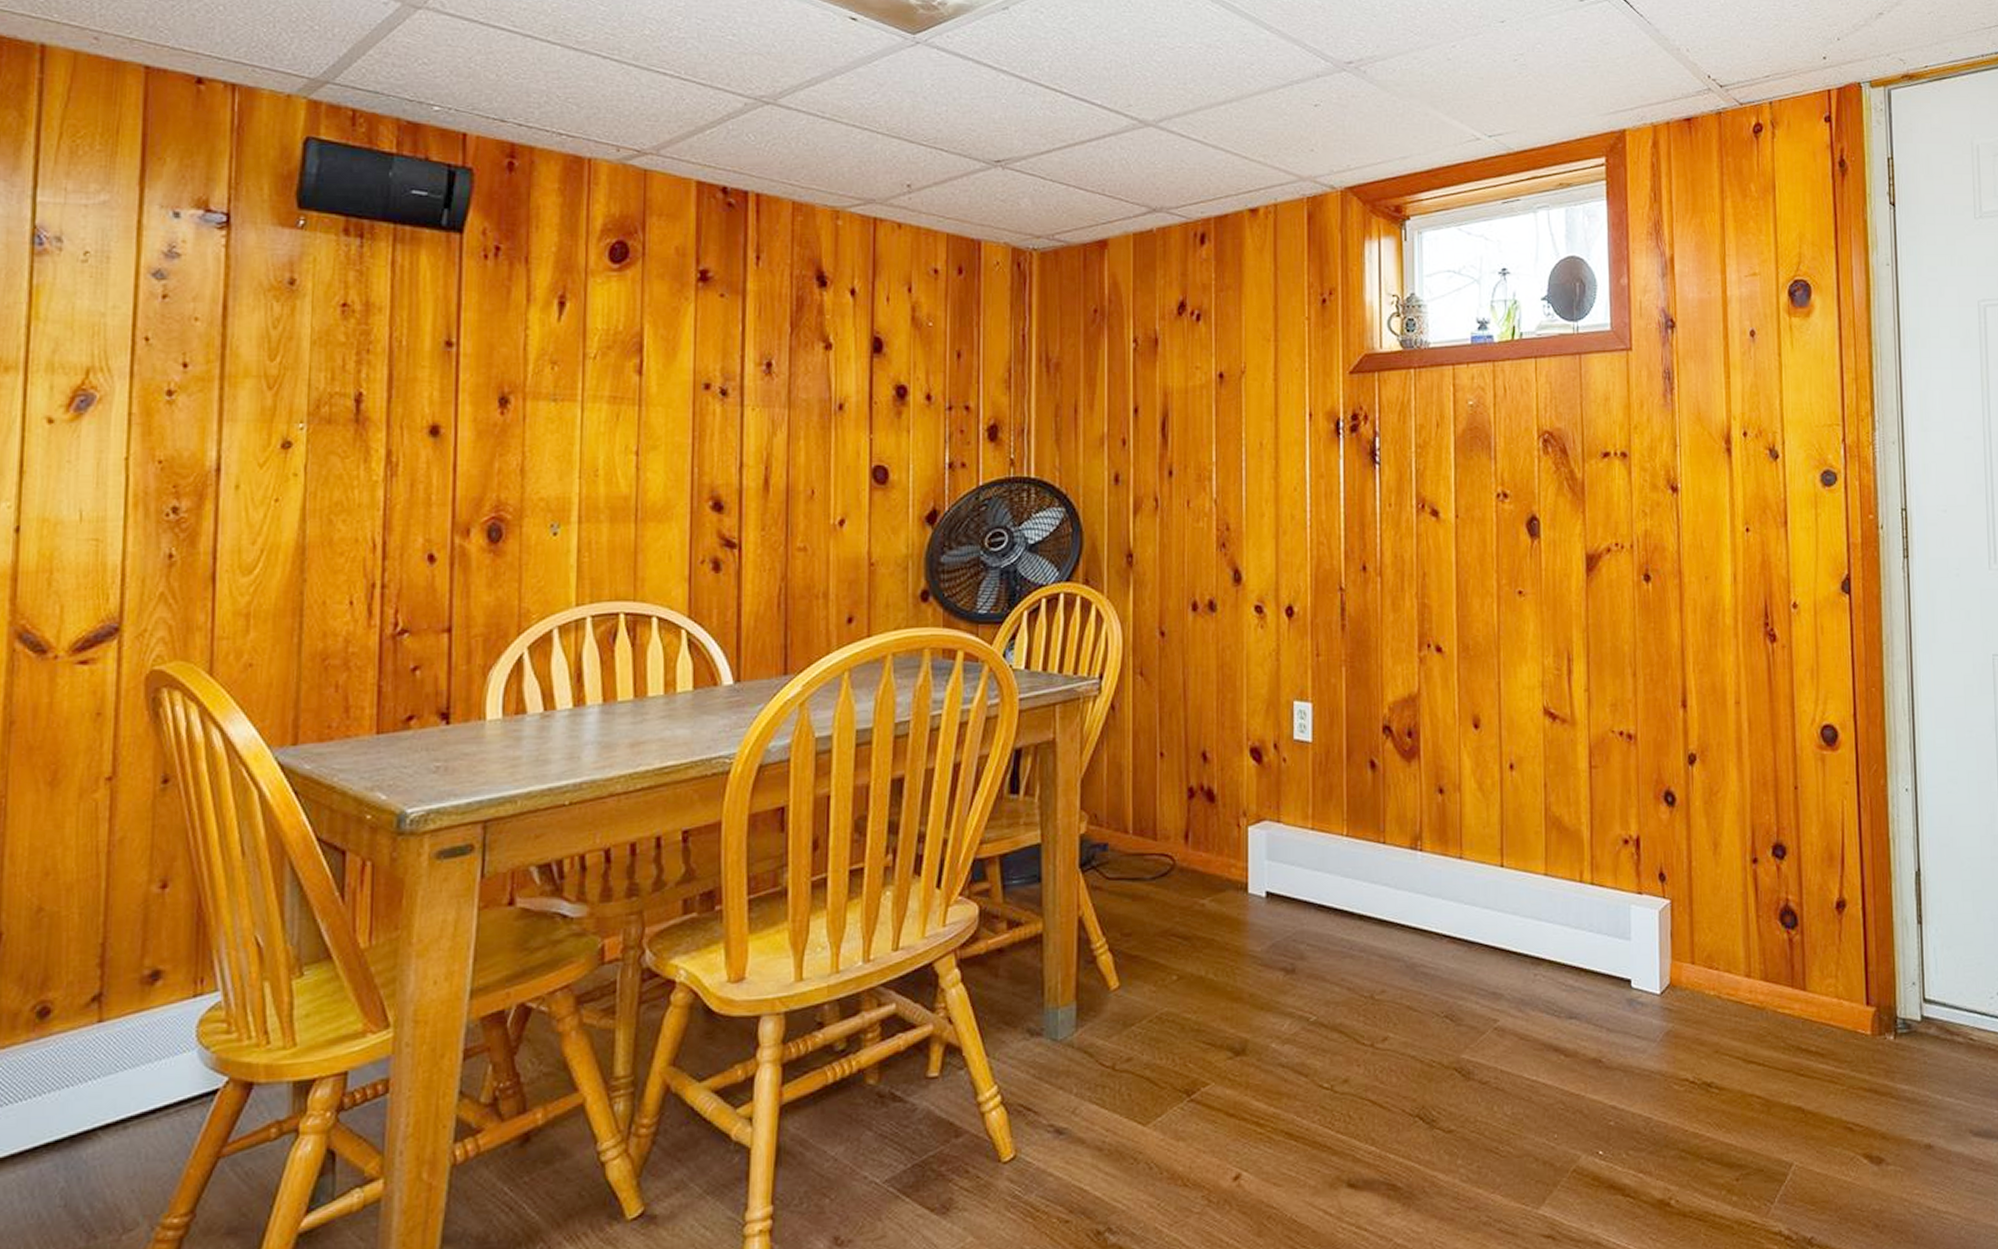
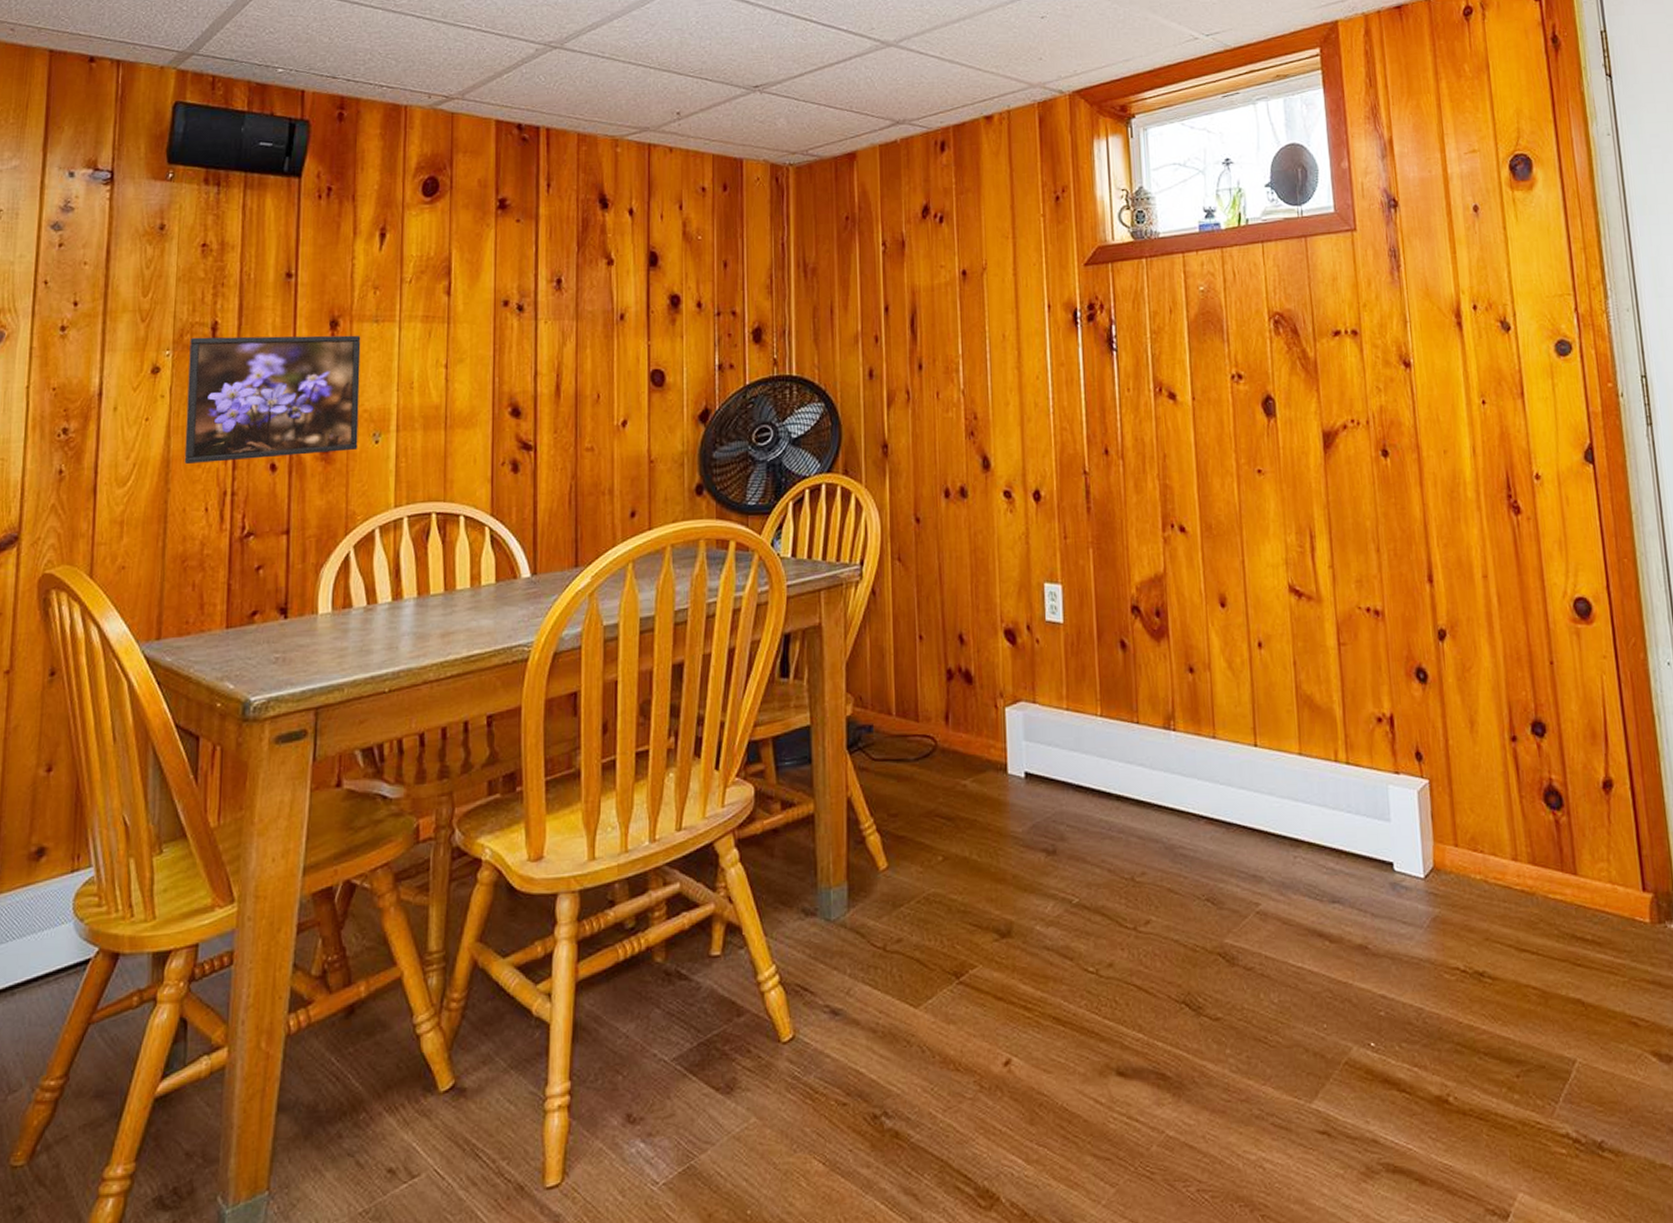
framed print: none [323,409,536,553] -> present [184,335,361,465]

